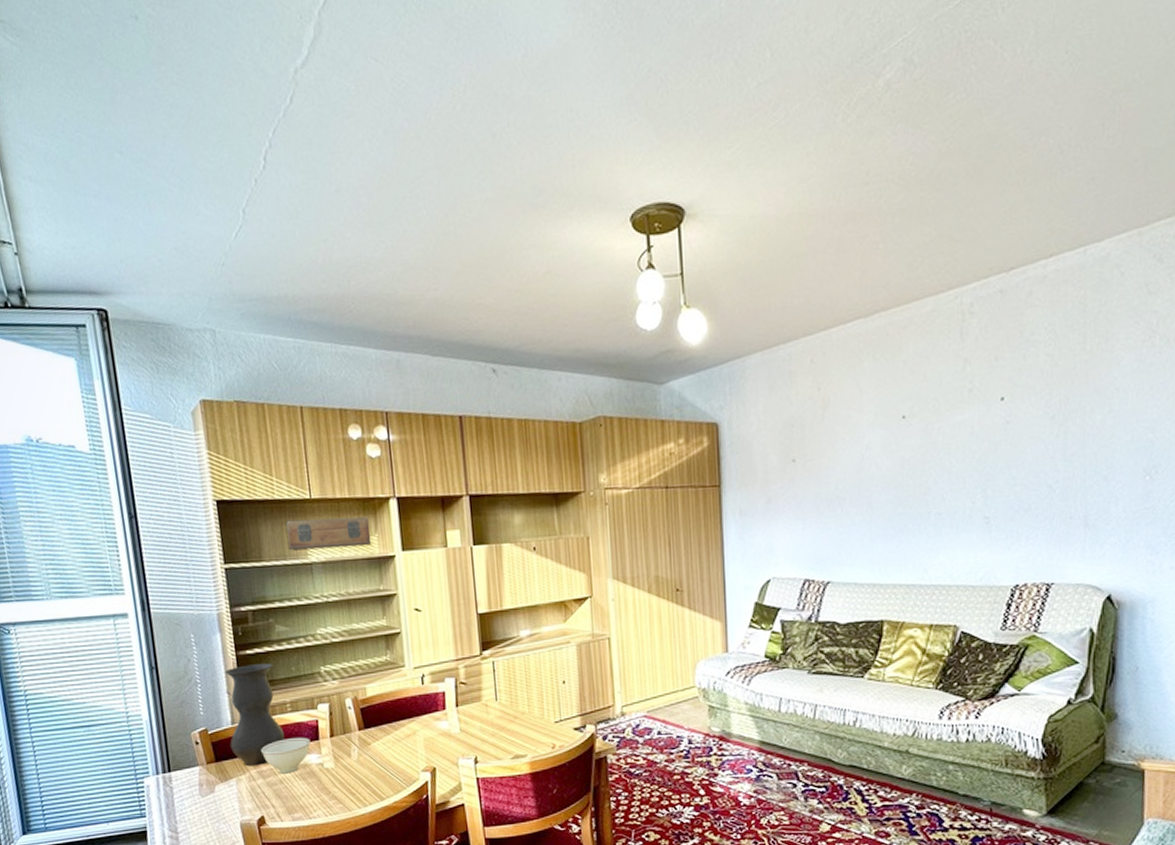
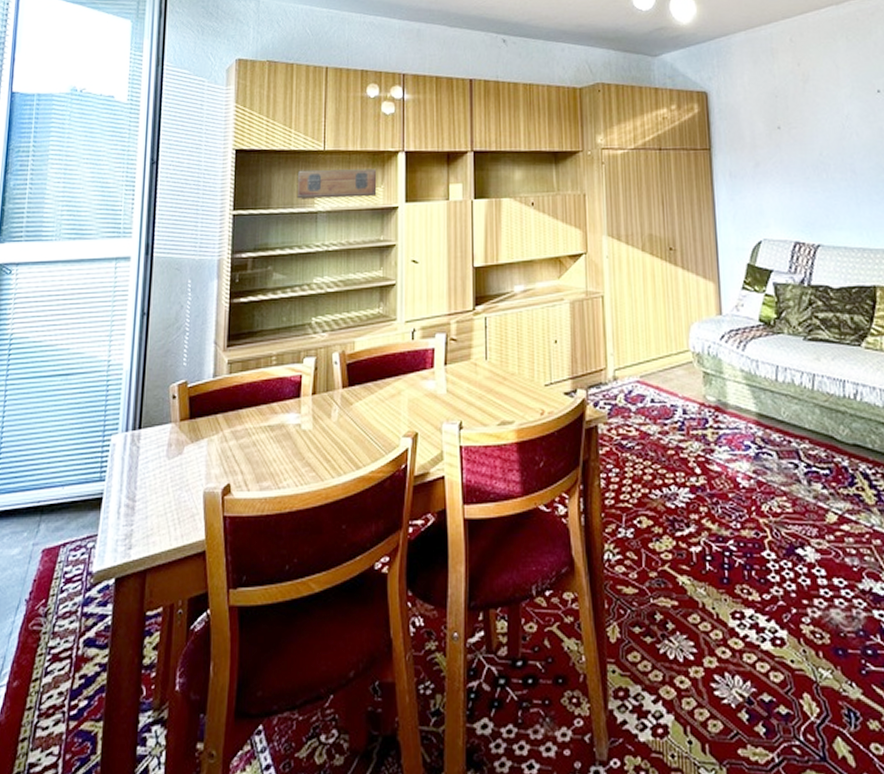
vase: present [224,664,285,767] -> none [207,313,265,426]
bowl: present [261,737,311,774] -> none [239,393,291,435]

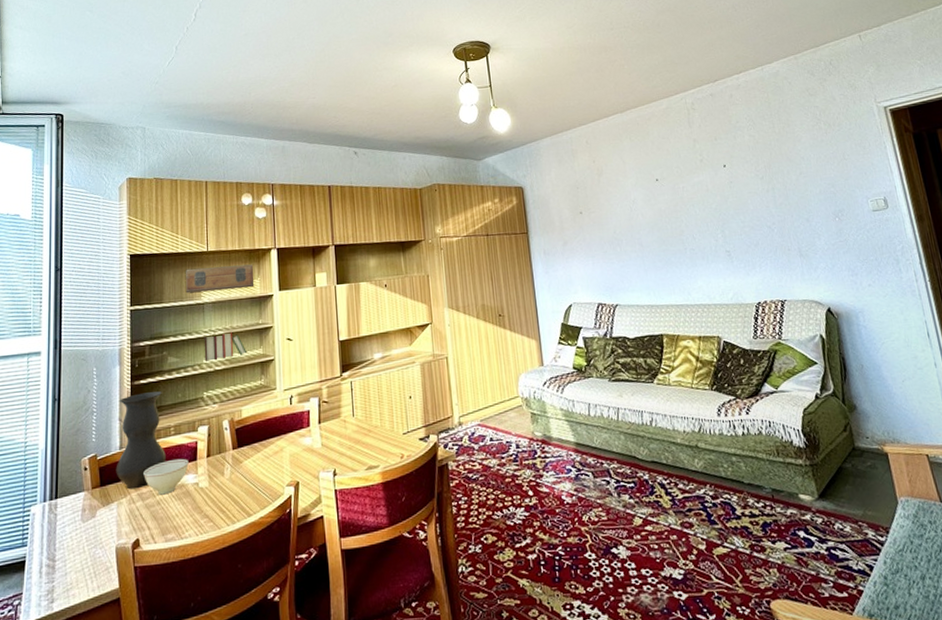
vase: none [207,313,265,426] -> present [116,391,166,490]
bowl: none [239,393,291,435] -> present [143,458,189,495]
books: none [315,247,364,281] -> present [204,331,246,361]

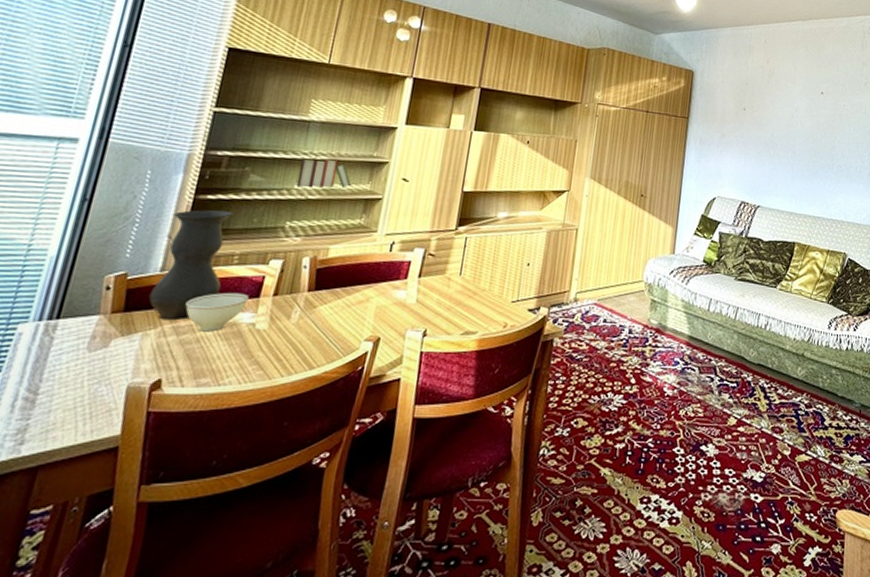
decorative box: present [186,264,255,294] -> none [291,78,382,115]

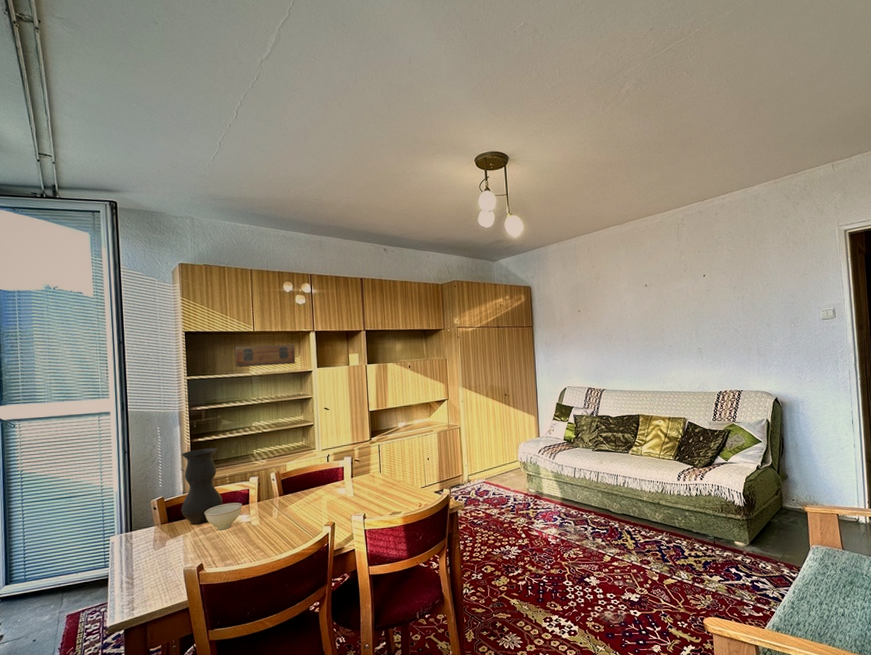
decorative box: none [291,78,382,115] -> present [235,344,296,367]
books: present [296,157,351,189] -> none [252,400,290,425]

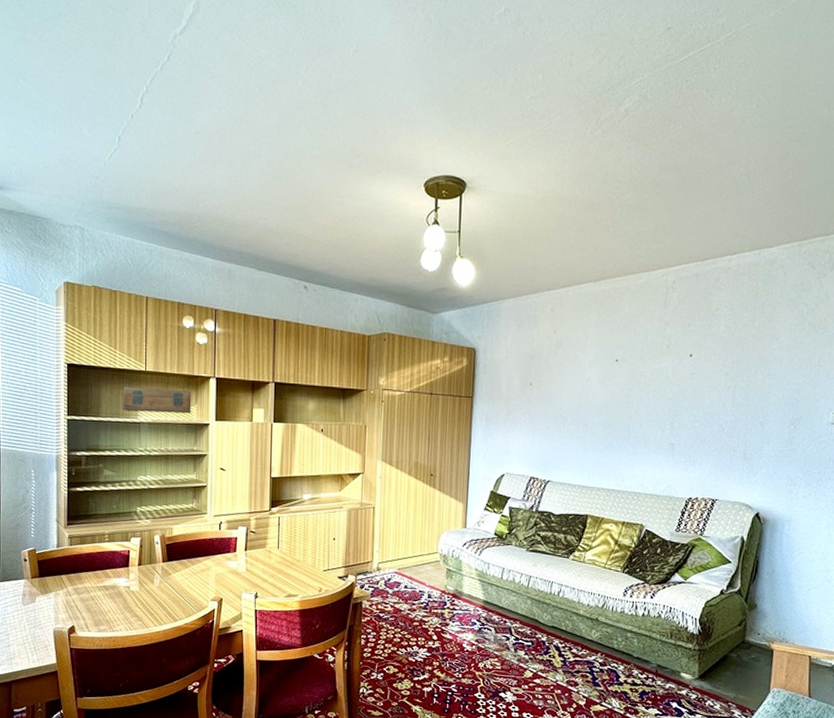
vase: present [180,448,223,526] -> none [53,499,100,584]
bowl: present [204,502,243,531] -> none [79,563,121,592]

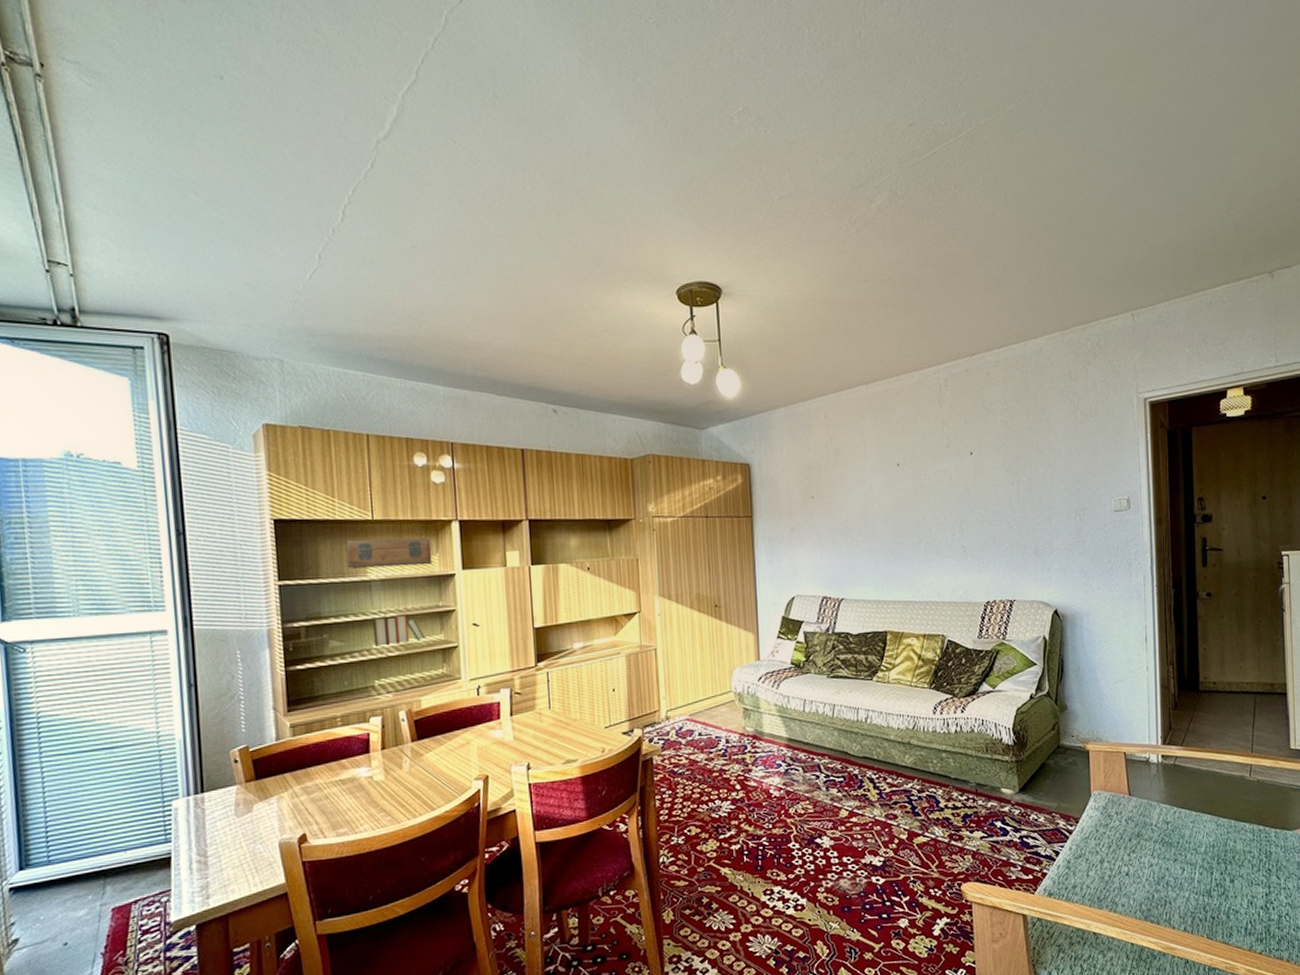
books: none [139,453,180,479] -> present [372,613,425,647]

